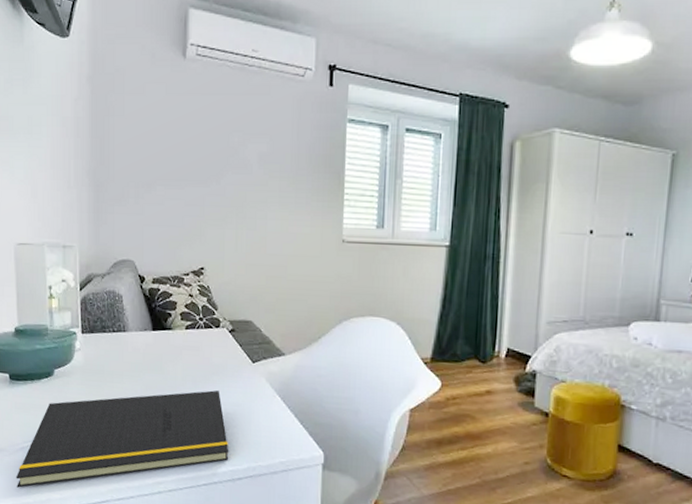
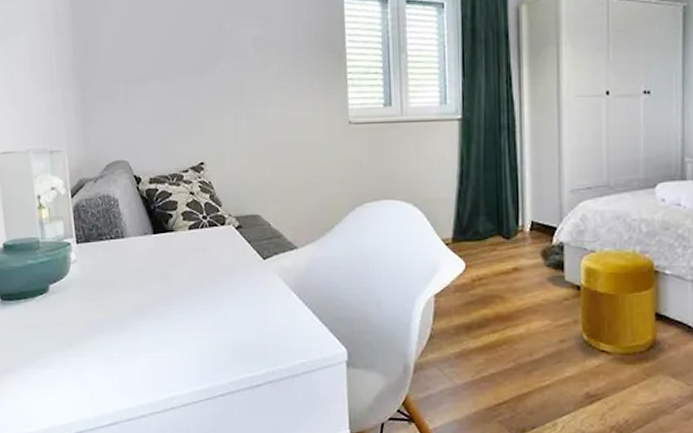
notepad: present [15,390,229,488] -> none [14,293,246,417]

